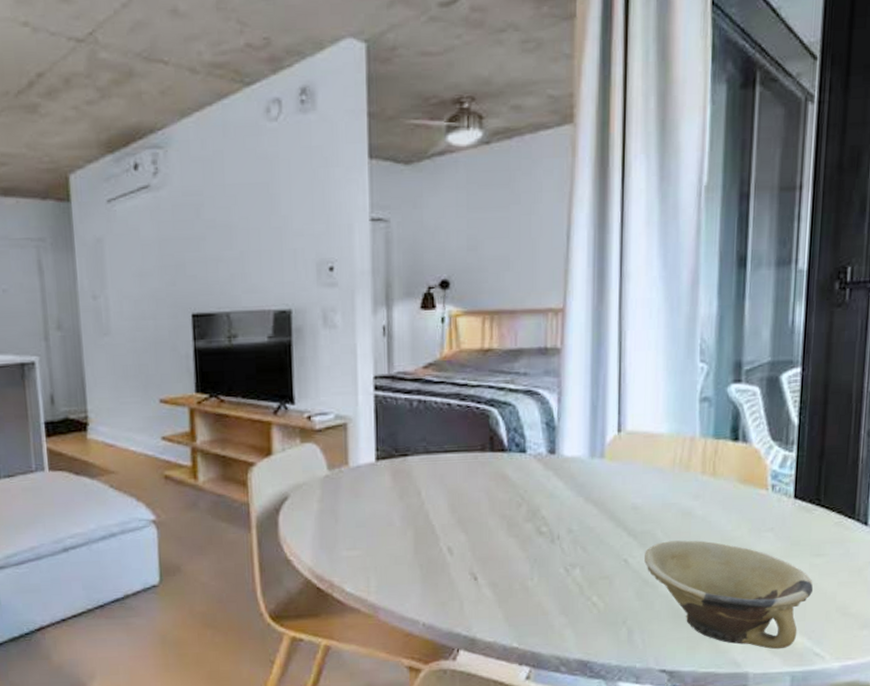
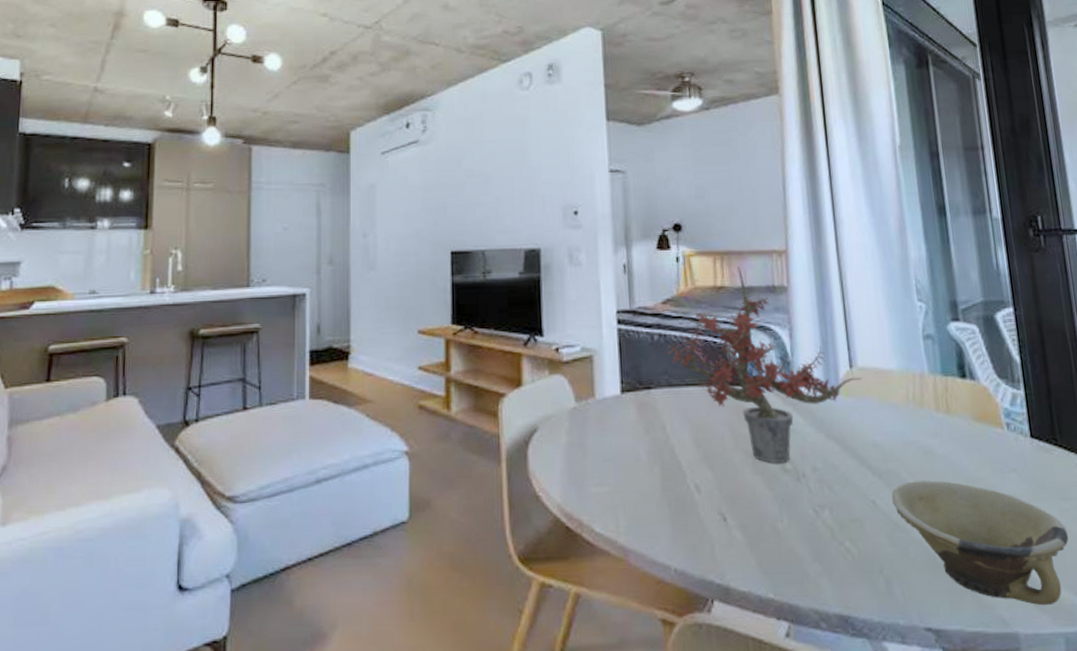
potted plant: none [427,327,629,526] -> present [668,266,862,463]

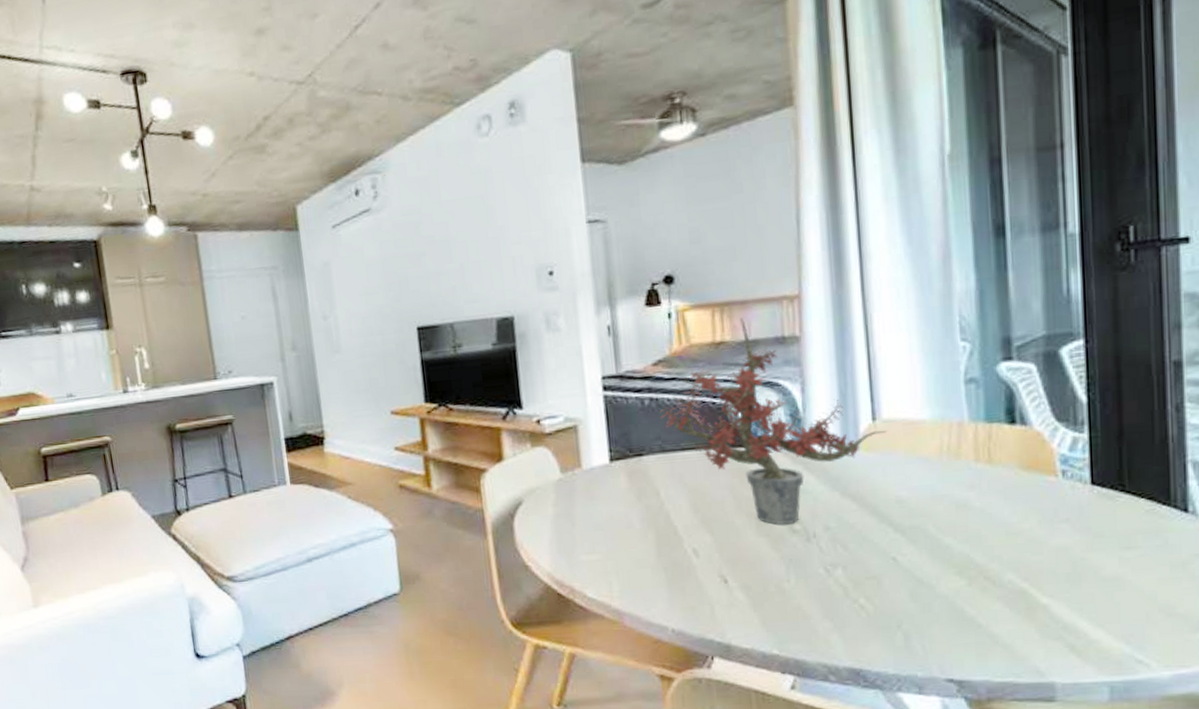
bowl: present [892,480,1068,606] -> none [916,534,1126,656]

